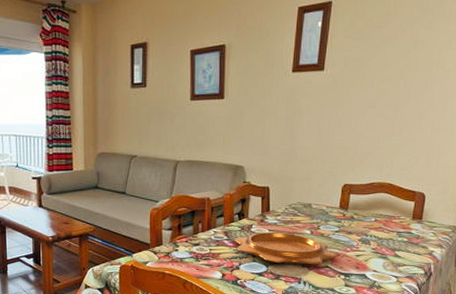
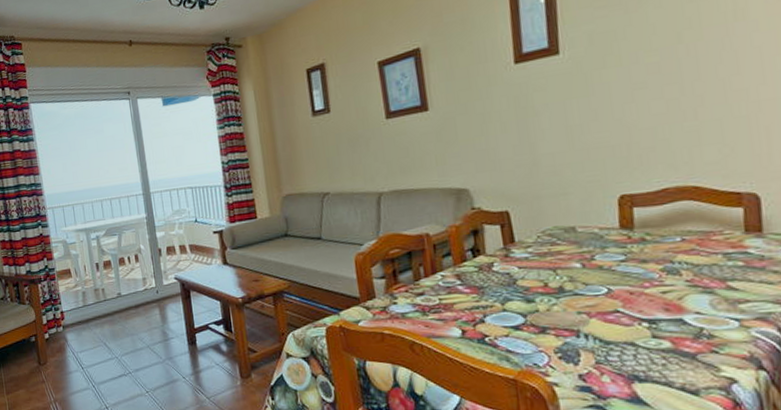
decorative bowl: present [235,232,339,265] -> none [471,268,634,312]

